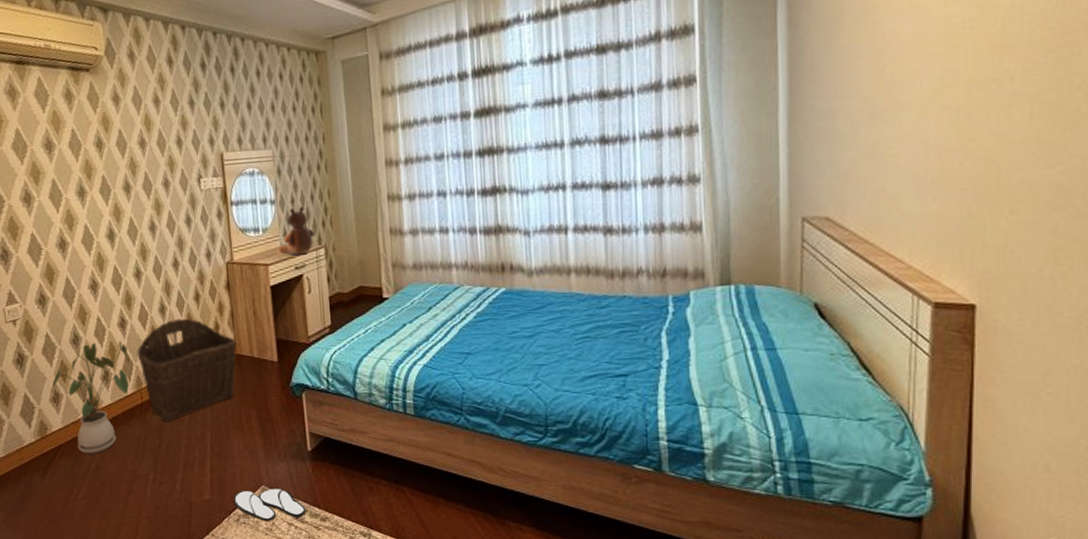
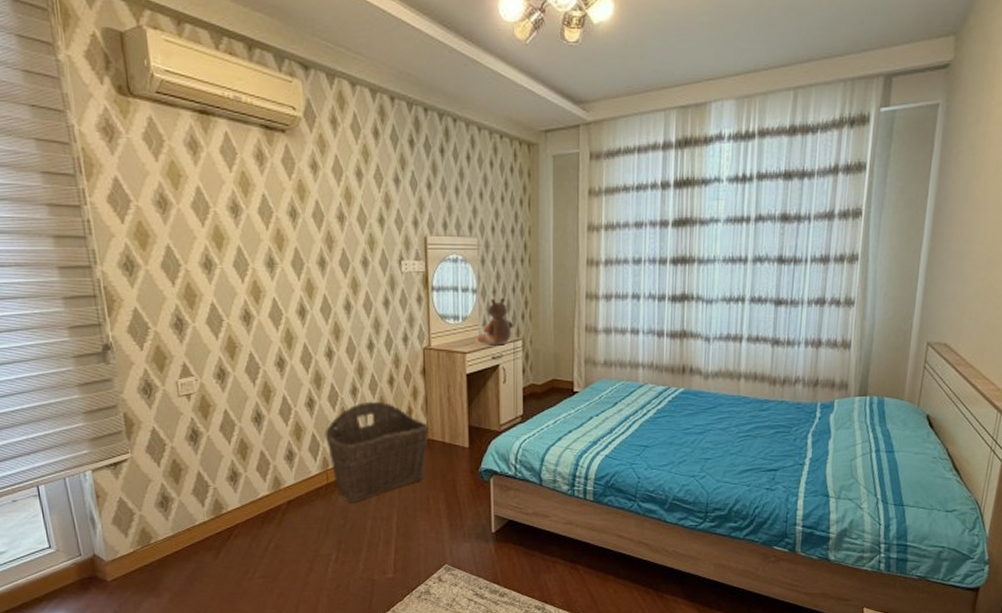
house plant: present [52,341,130,454] -> none [229,421,317,534]
slippers: present [233,488,307,522] -> none [416,567,486,599]

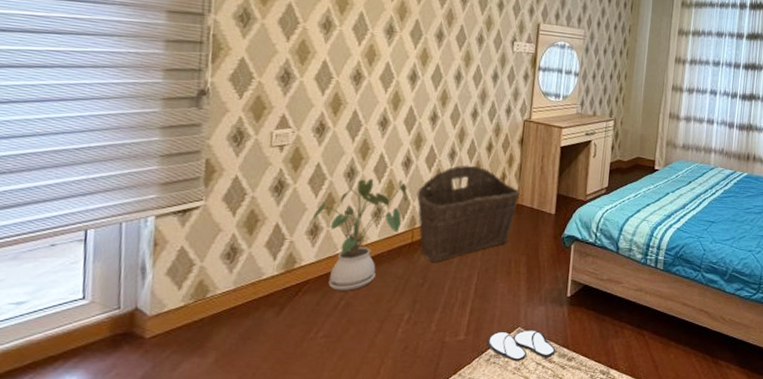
house plant: none [229,421,317,534] -> present [311,178,408,291]
slippers: none [416,567,486,599] -> present [487,330,556,362]
teddy bear: present [476,297,515,345] -> none [573,82,609,124]

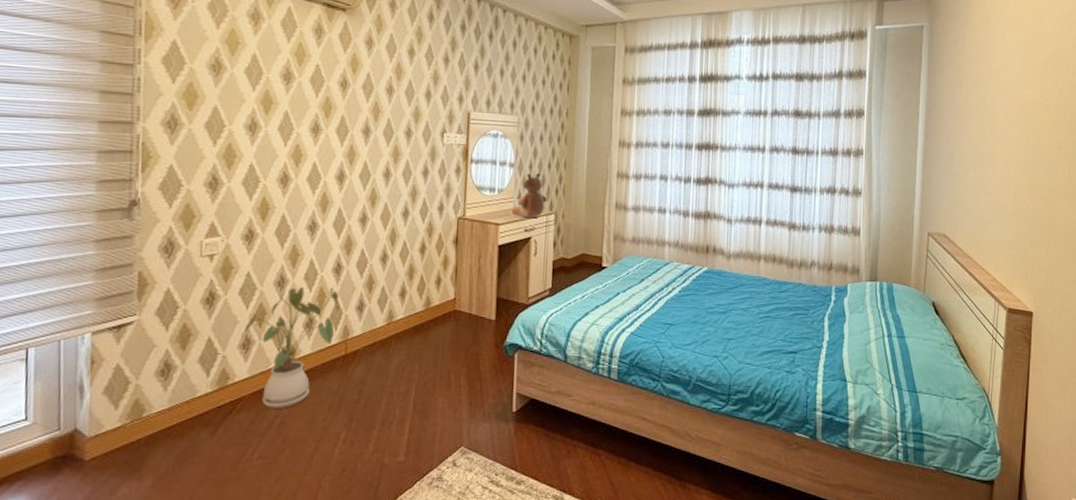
wicker basket: present [416,165,520,261] -> none [348,269,457,375]
slippers: present [487,330,556,362] -> none [429,450,503,486]
teddy bear: none [573,82,609,124] -> present [510,172,548,218]

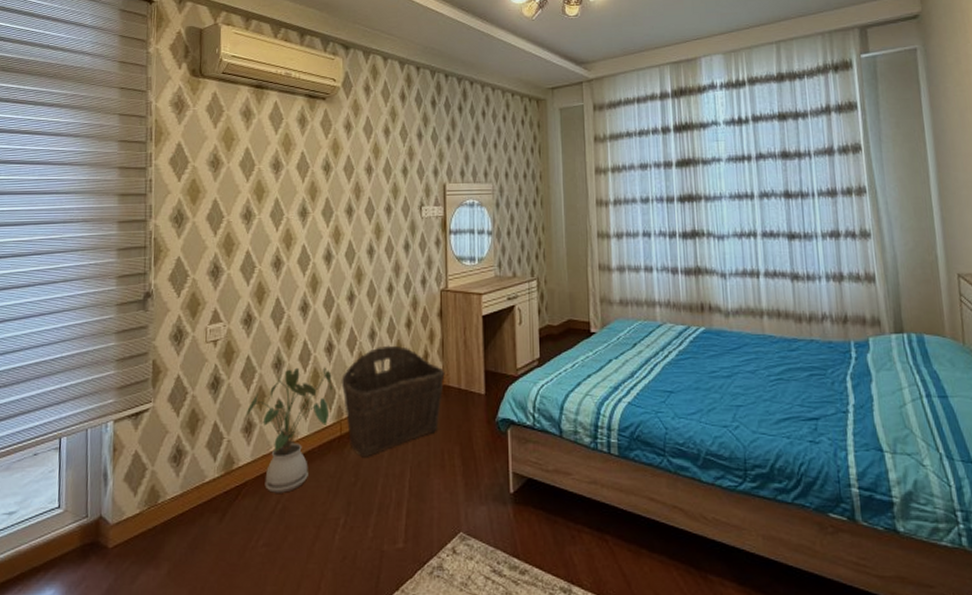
wicker basket: none [348,269,457,375] -> present [341,345,445,456]
teddy bear: present [510,172,548,218] -> none [491,238,529,286]

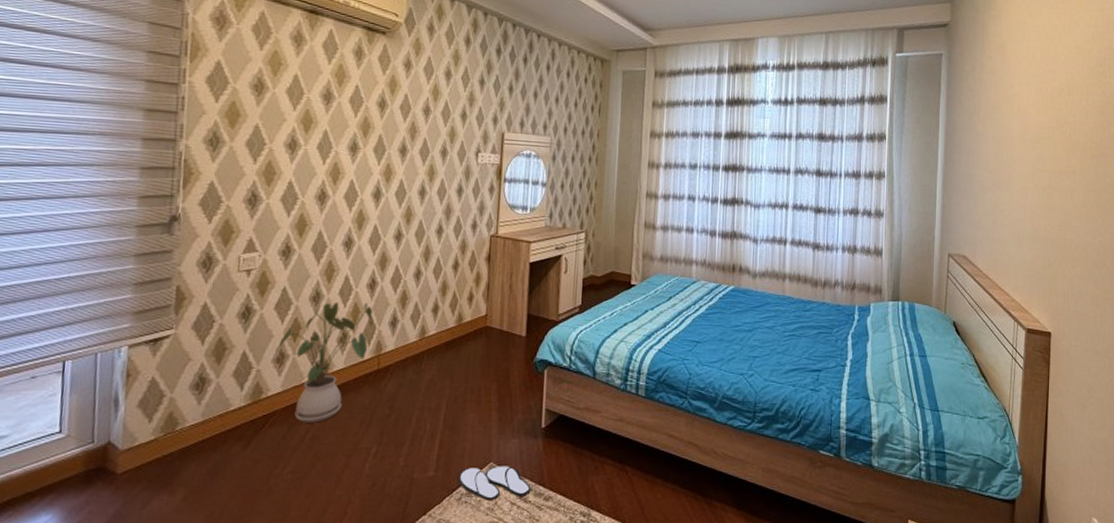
wicker basket: present [341,345,445,456] -> none [382,285,489,390]
slippers: none [428,536,505,576] -> present [458,465,531,502]

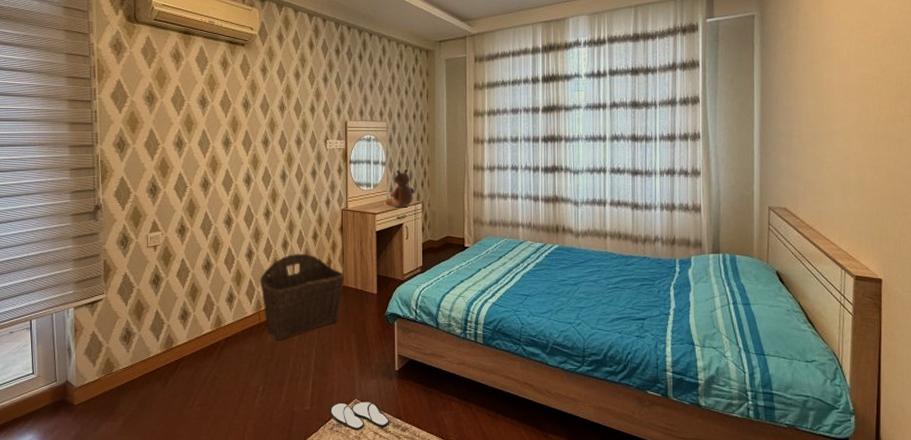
house plant: present [278,302,373,423] -> none [182,269,253,366]
wicker basket: none [382,285,489,390] -> present [259,253,345,340]
teddy bear: none [541,191,579,237] -> present [384,168,416,208]

